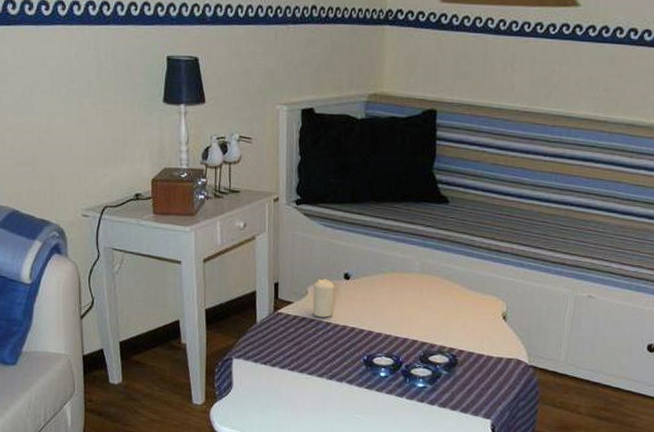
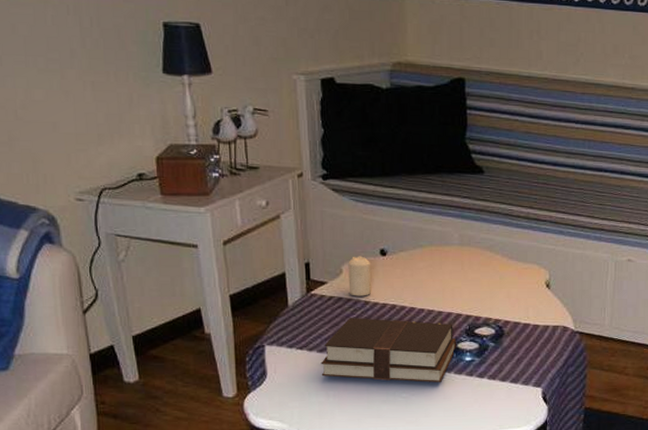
bible: none [281,337,411,406] -> present [321,318,457,382]

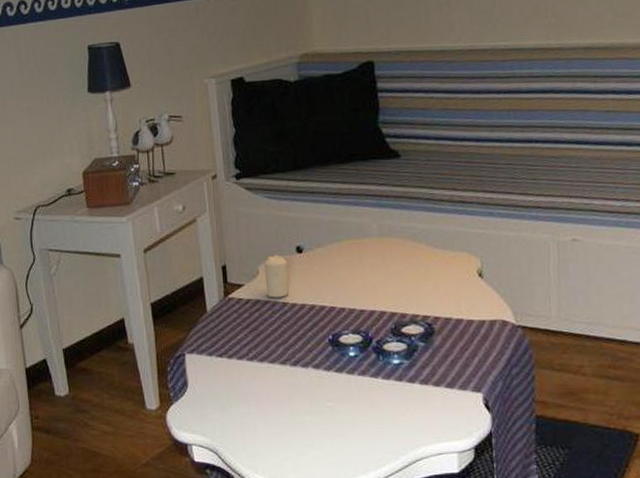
bible: present [321,318,457,382] -> none [241,320,383,390]

